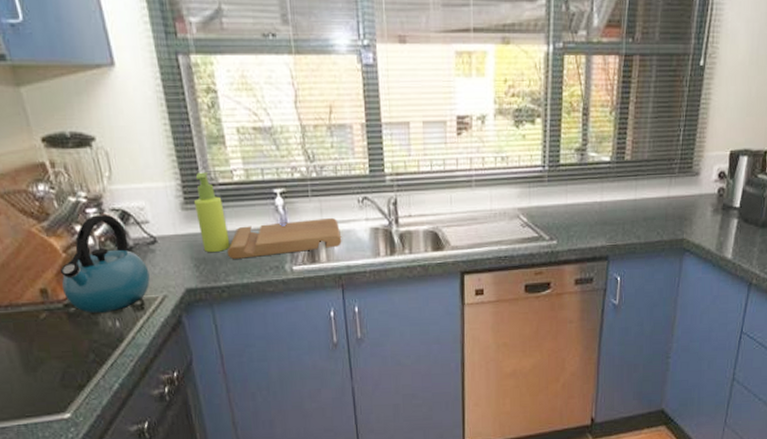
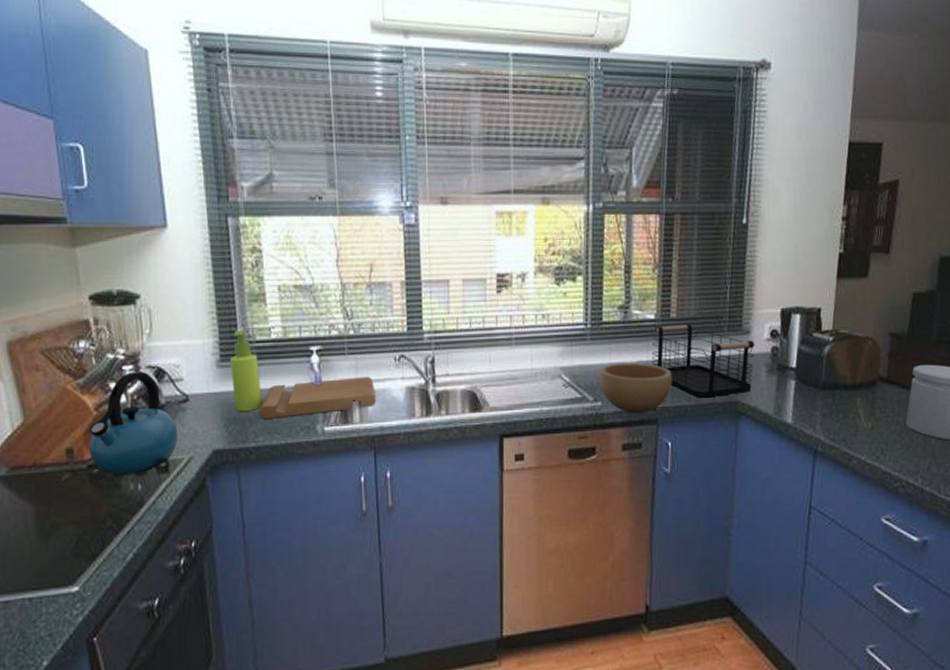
bowl: none [555,203,624,252] -> present [599,362,672,414]
dish rack: none [605,165,703,236] -> present [651,323,755,398]

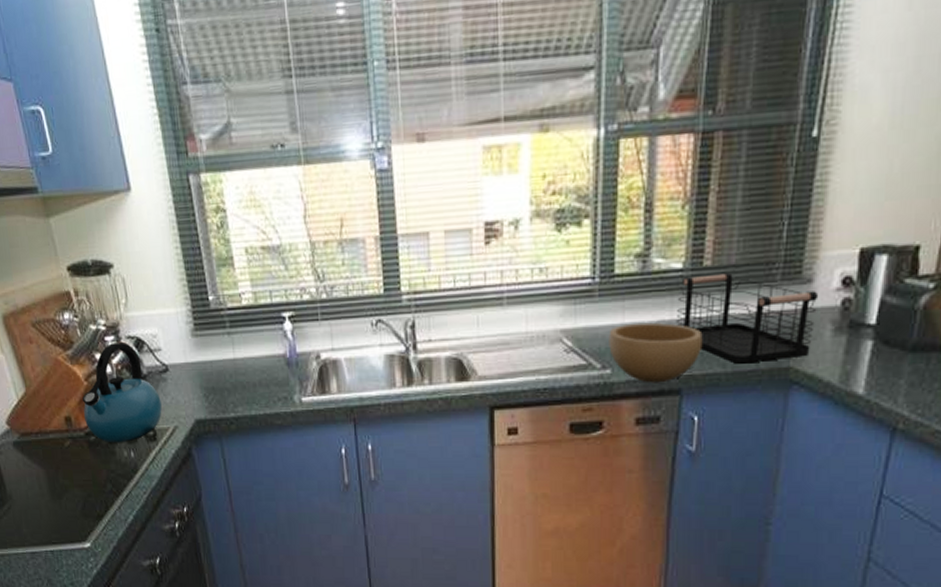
soap dispenser: present [229,330,262,412] -> none [203,296,239,382]
cutting board: present [258,377,377,419] -> none [235,344,354,389]

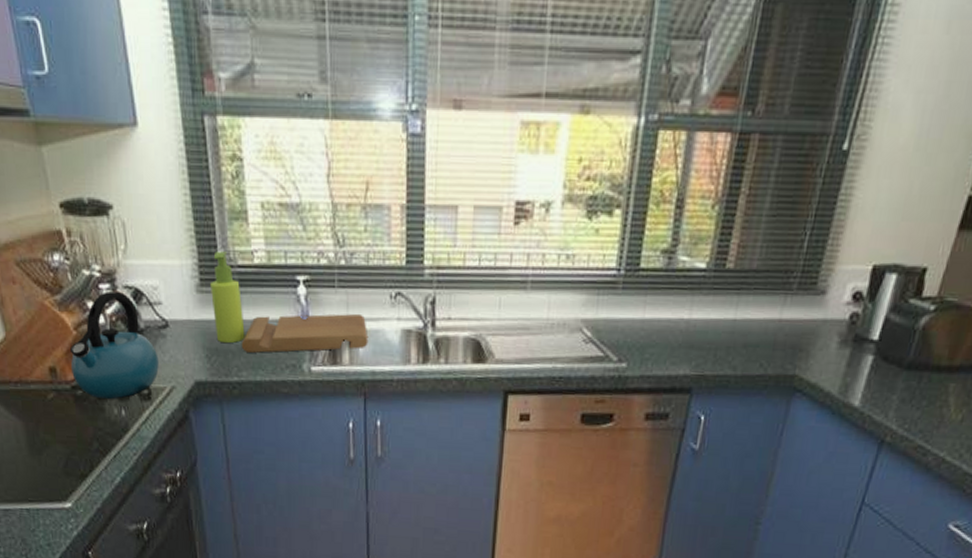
soap dispenser: none [203,296,239,382] -> present [209,251,245,344]
cutting board: none [235,344,354,389] -> present [241,314,369,353]
bowl: present [609,322,703,383] -> none [626,319,718,381]
dish rack: present [675,272,819,364] -> none [693,276,830,368]

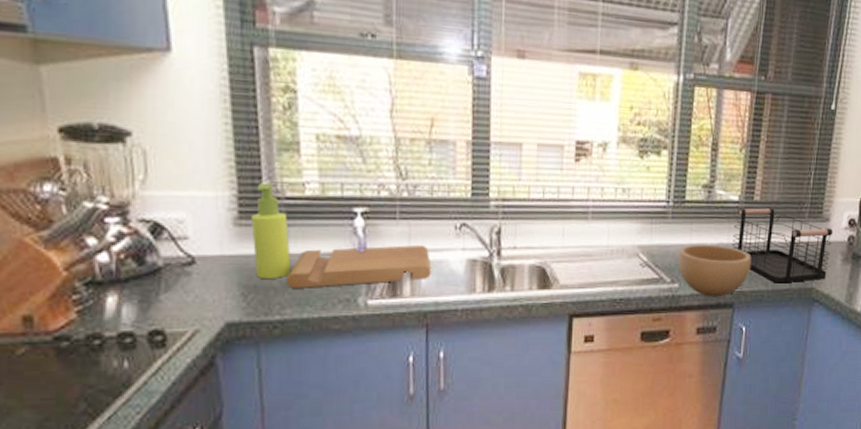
kettle: present [70,291,159,399] -> none [54,226,180,349]
bowl: none [626,319,718,381] -> present [677,244,752,297]
dish rack: none [693,276,830,368] -> present [731,207,834,284]

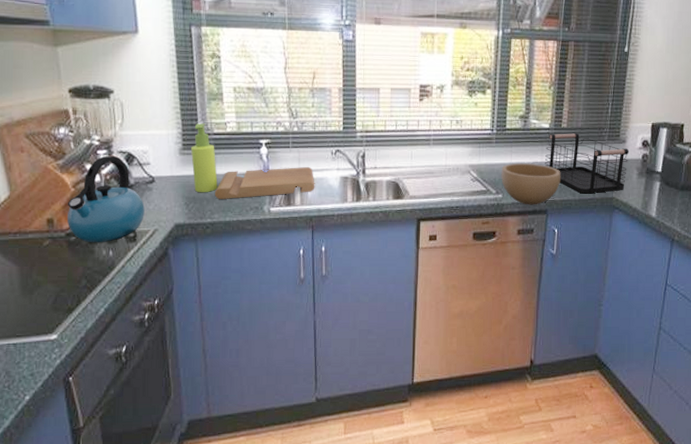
kettle: none [54,226,180,349] -> present [66,156,145,242]

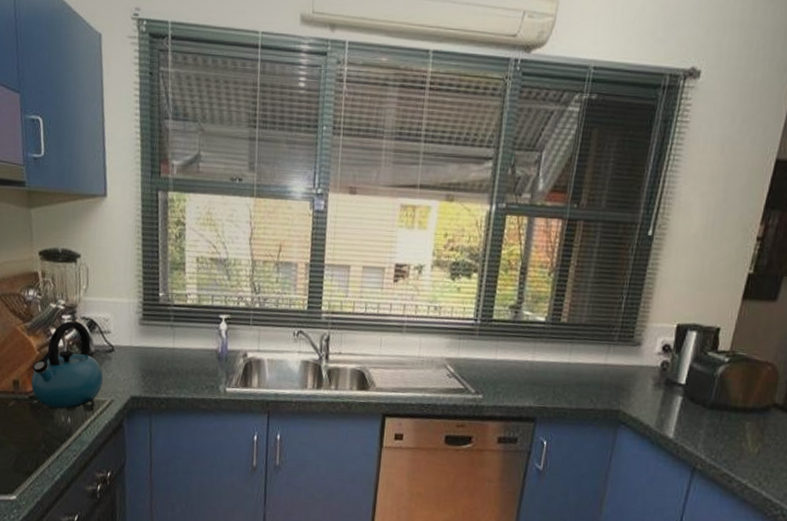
soap dispenser: present [190,123,218,193] -> none [150,293,175,367]
cutting board: present [214,167,315,199] -> none [171,345,274,376]
bowl: present [501,163,561,205] -> none [482,360,556,411]
dish rack: present [544,132,630,194] -> none [536,329,645,404]

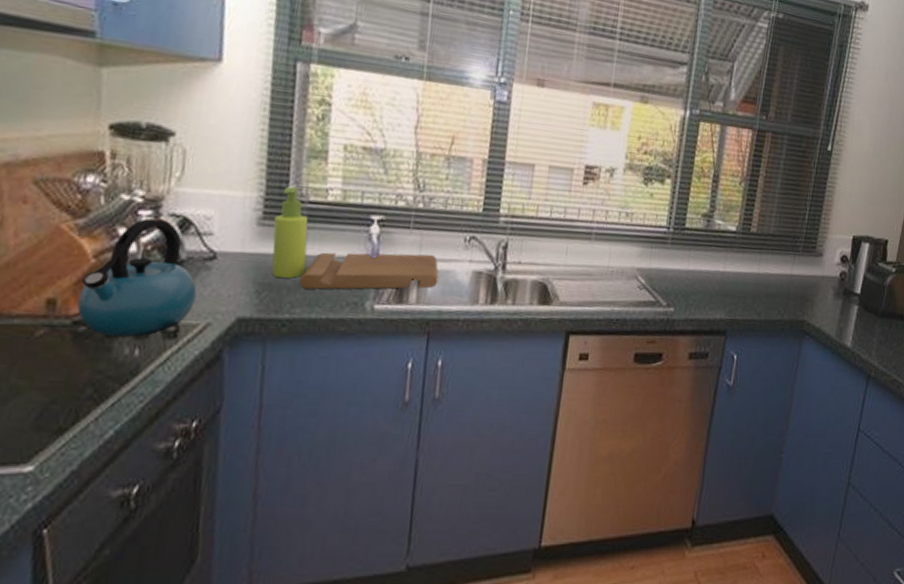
soap dispenser: none [150,293,175,367] -> present [271,186,309,279]
cutting board: none [171,345,274,376] -> present [299,252,439,290]

